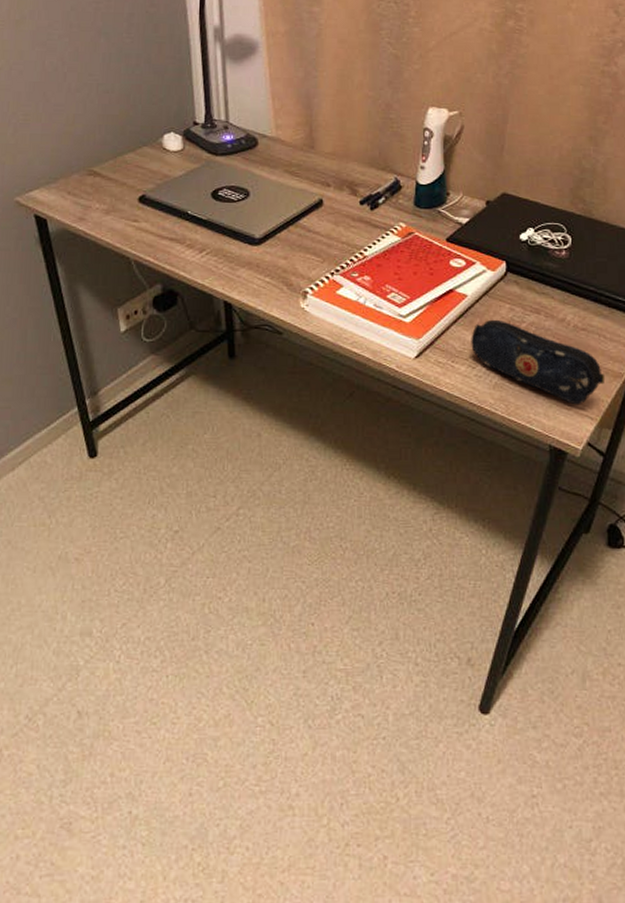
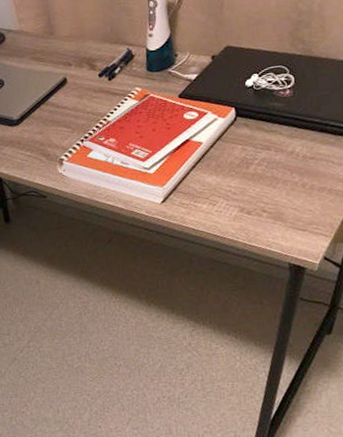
pencil case: present [471,319,605,405] -> none [209,160,336,226]

